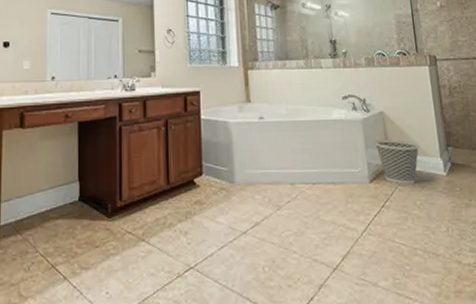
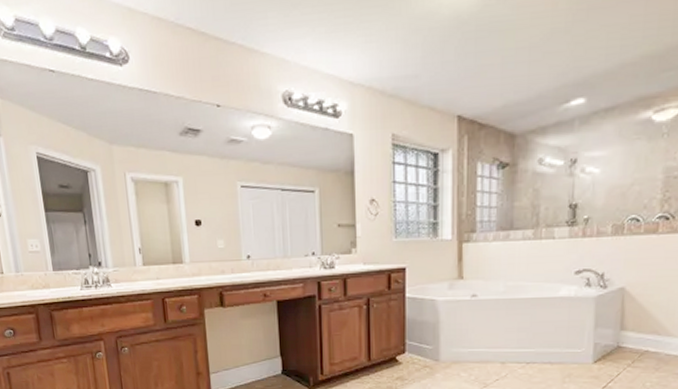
wastebasket: present [374,139,419,185] -> none [606,318,663,366]

